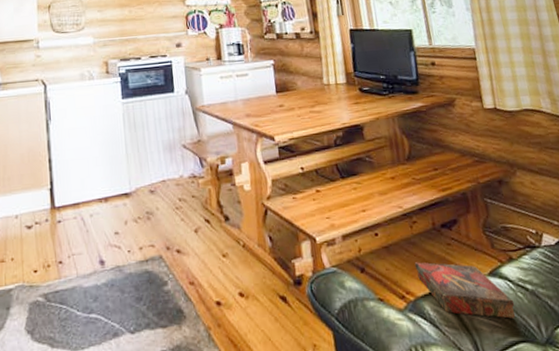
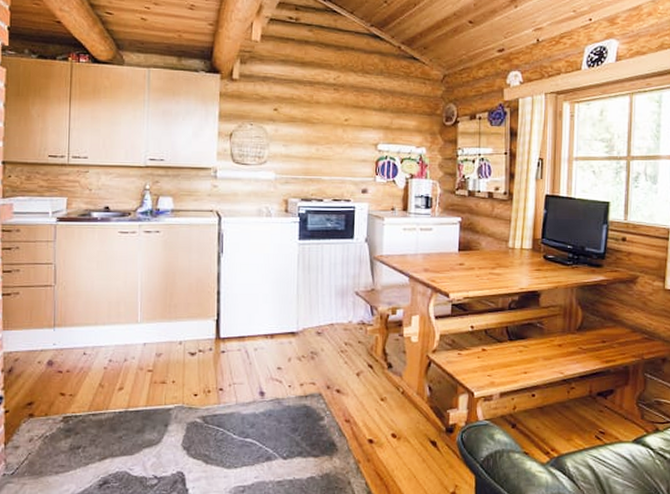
book: present [414,262,515,319] -> none [564,424,650,481]

